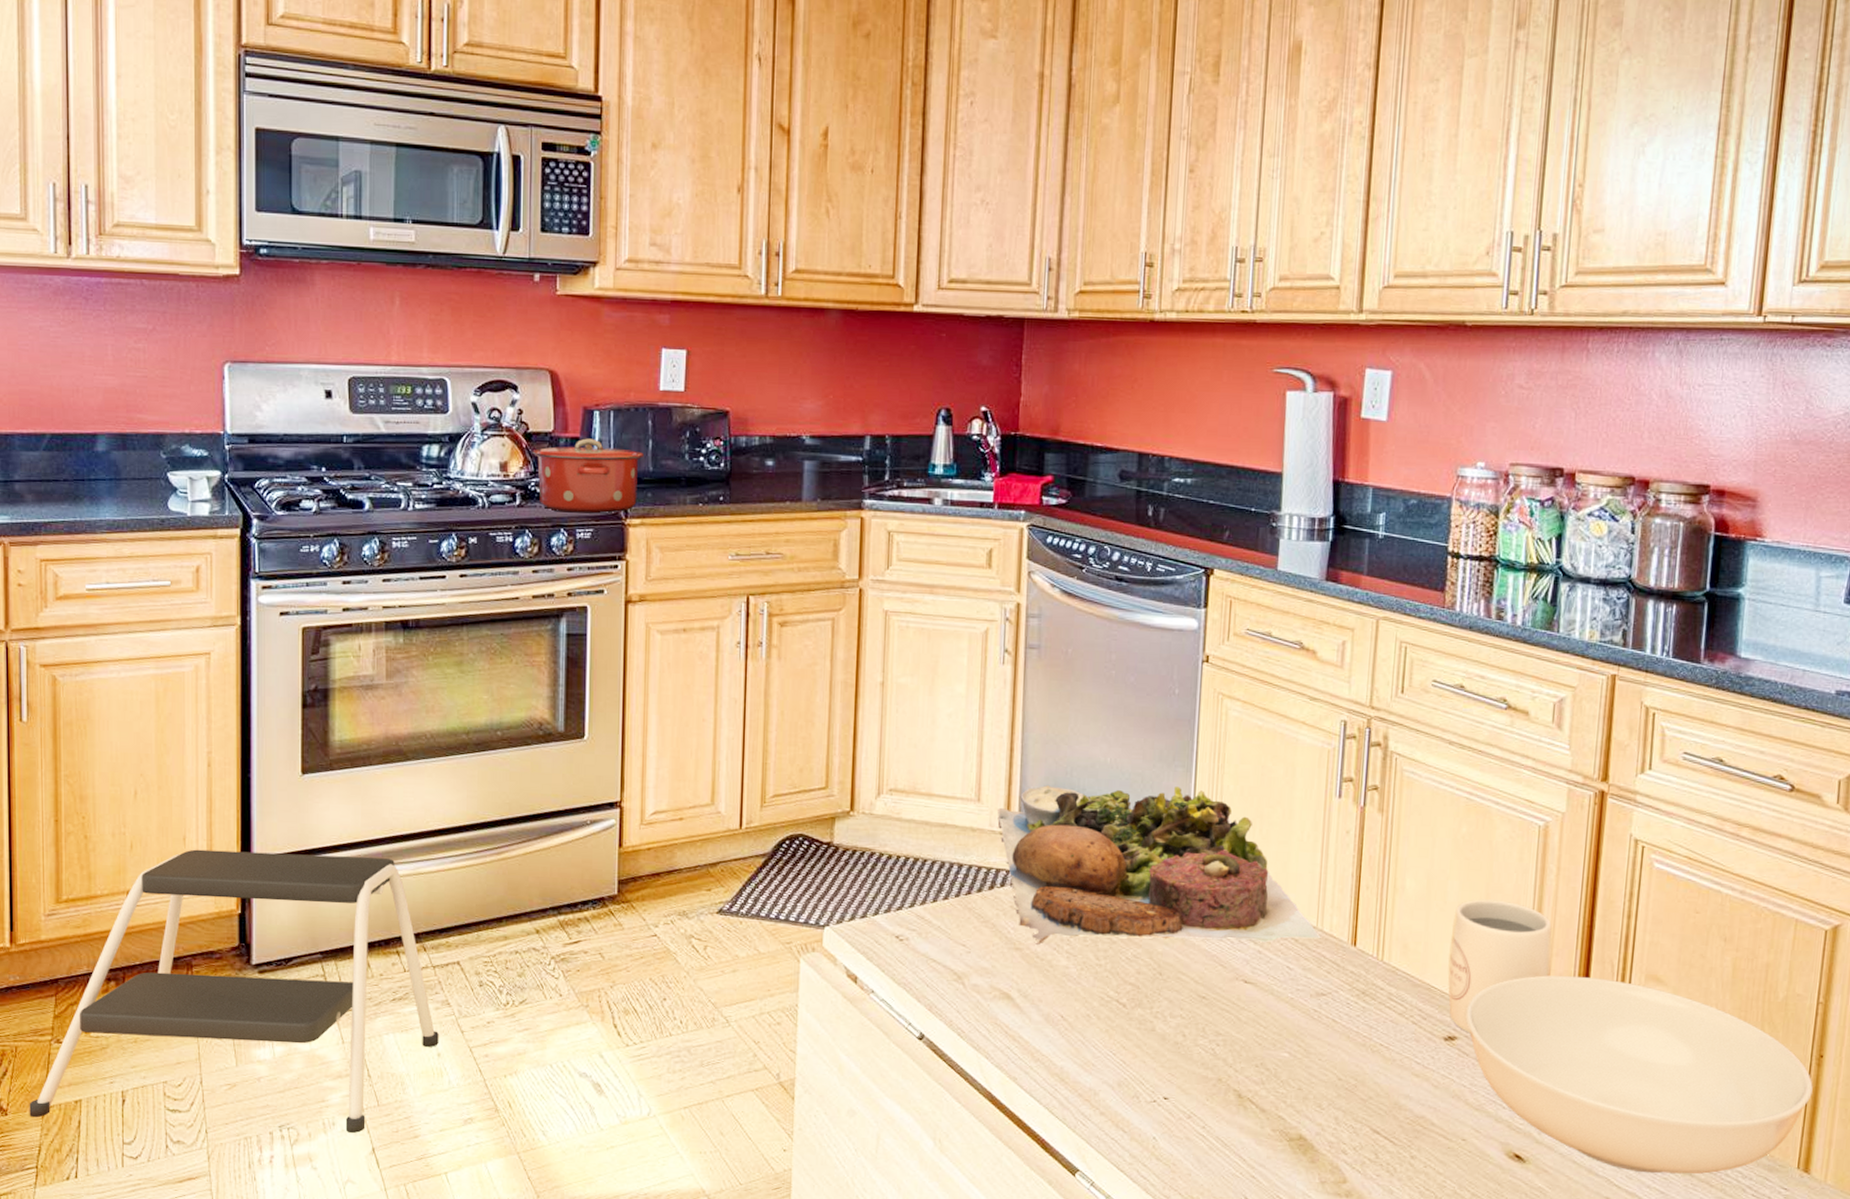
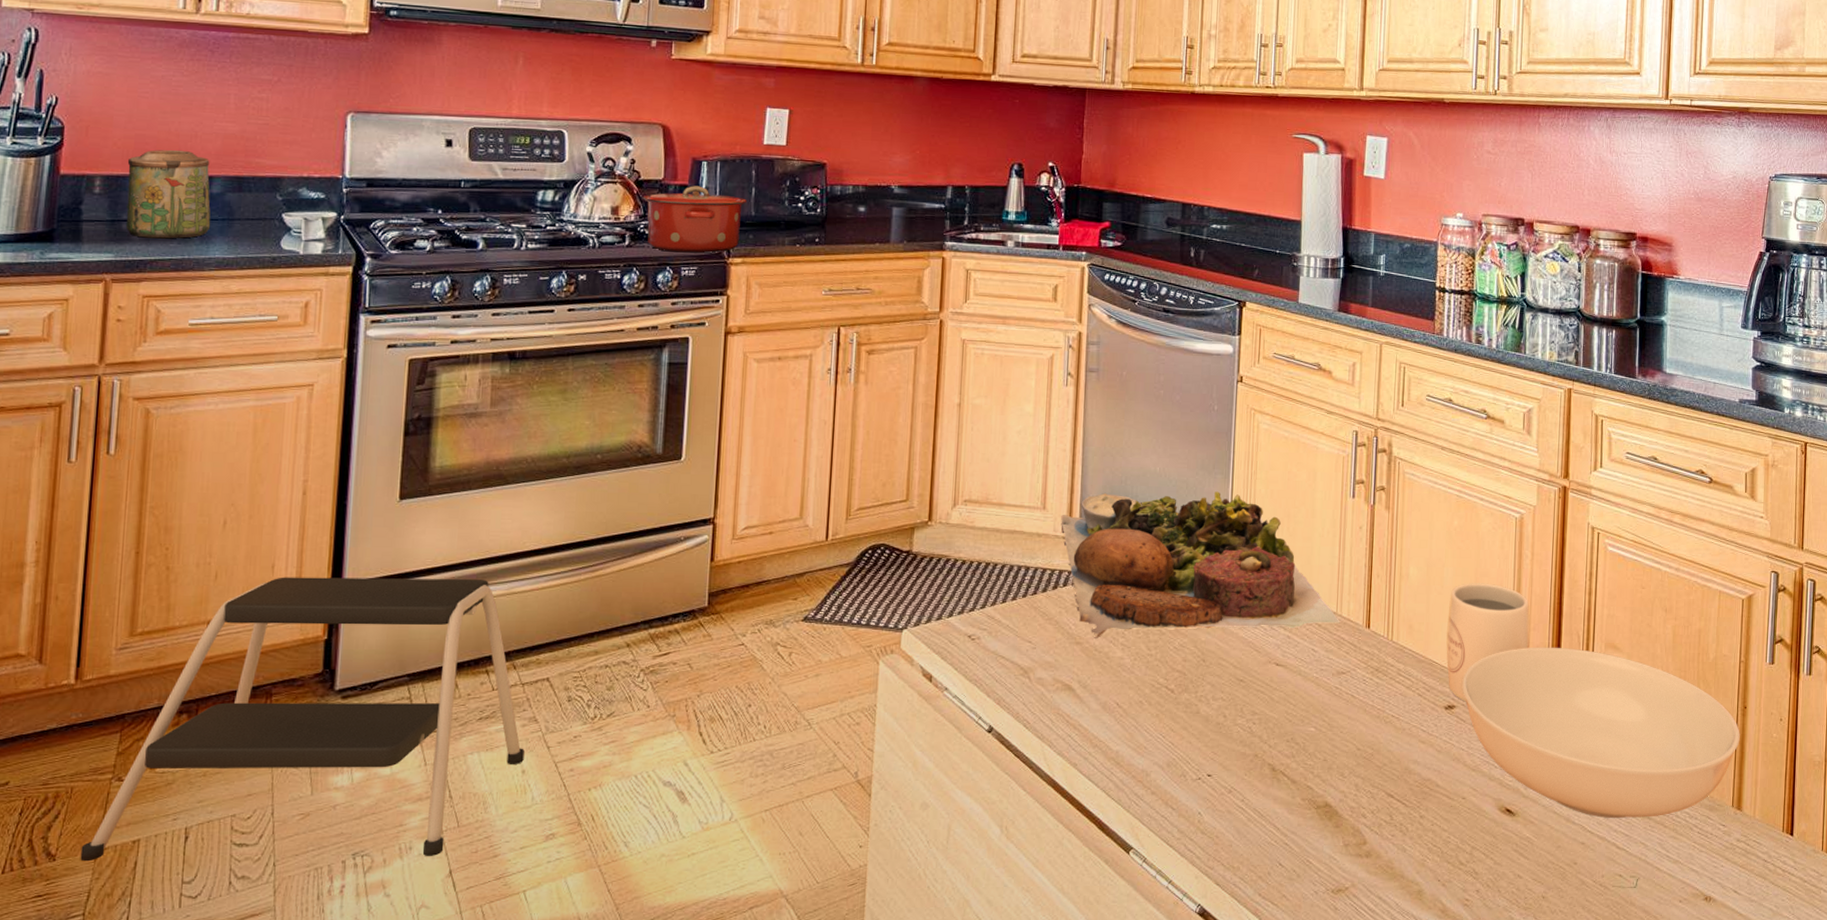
canister: none [14,406,99,500] -> present [125,150,211,239]

